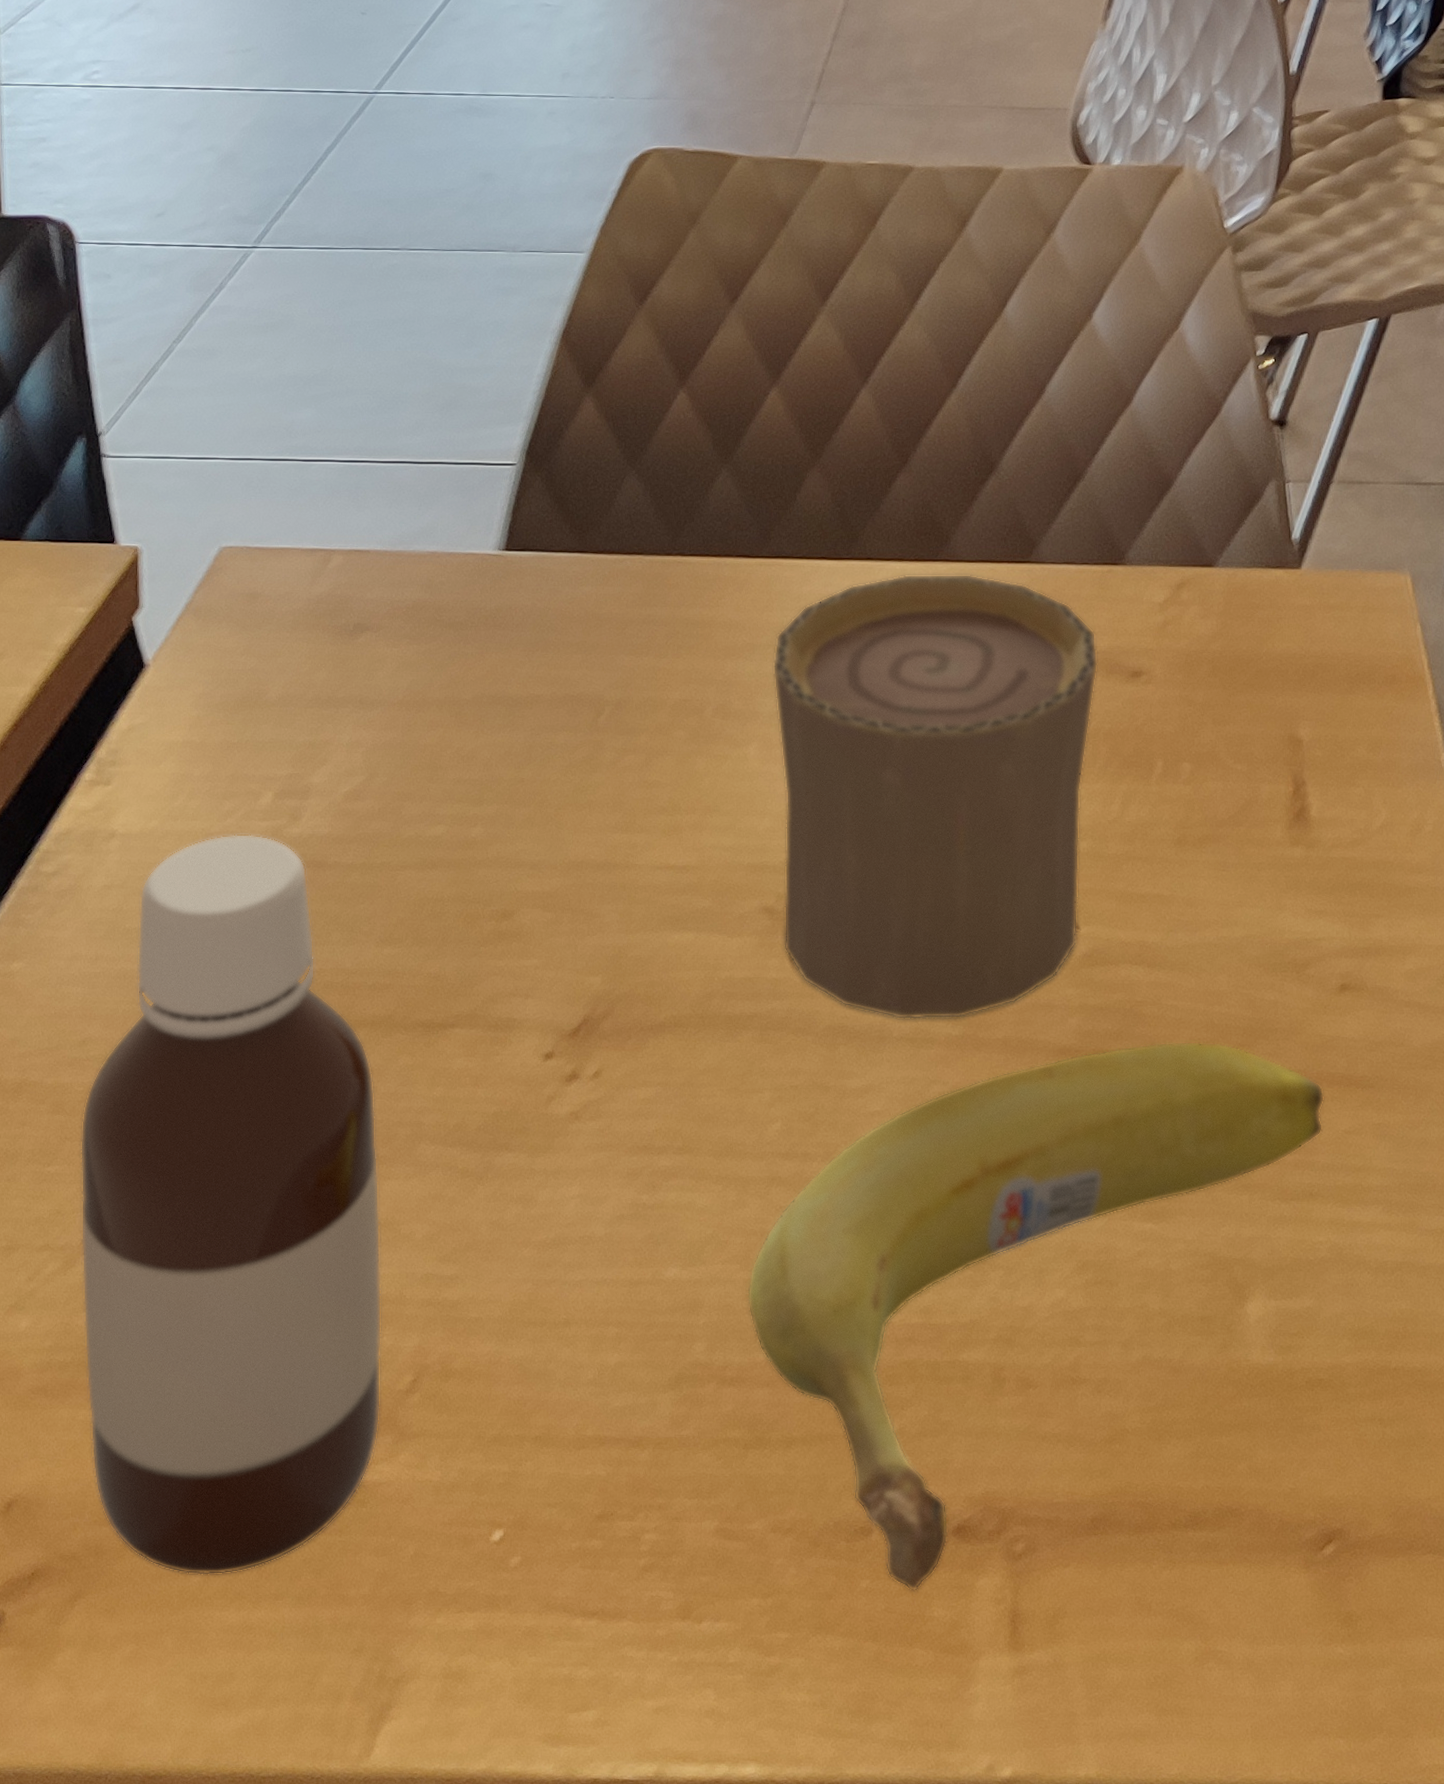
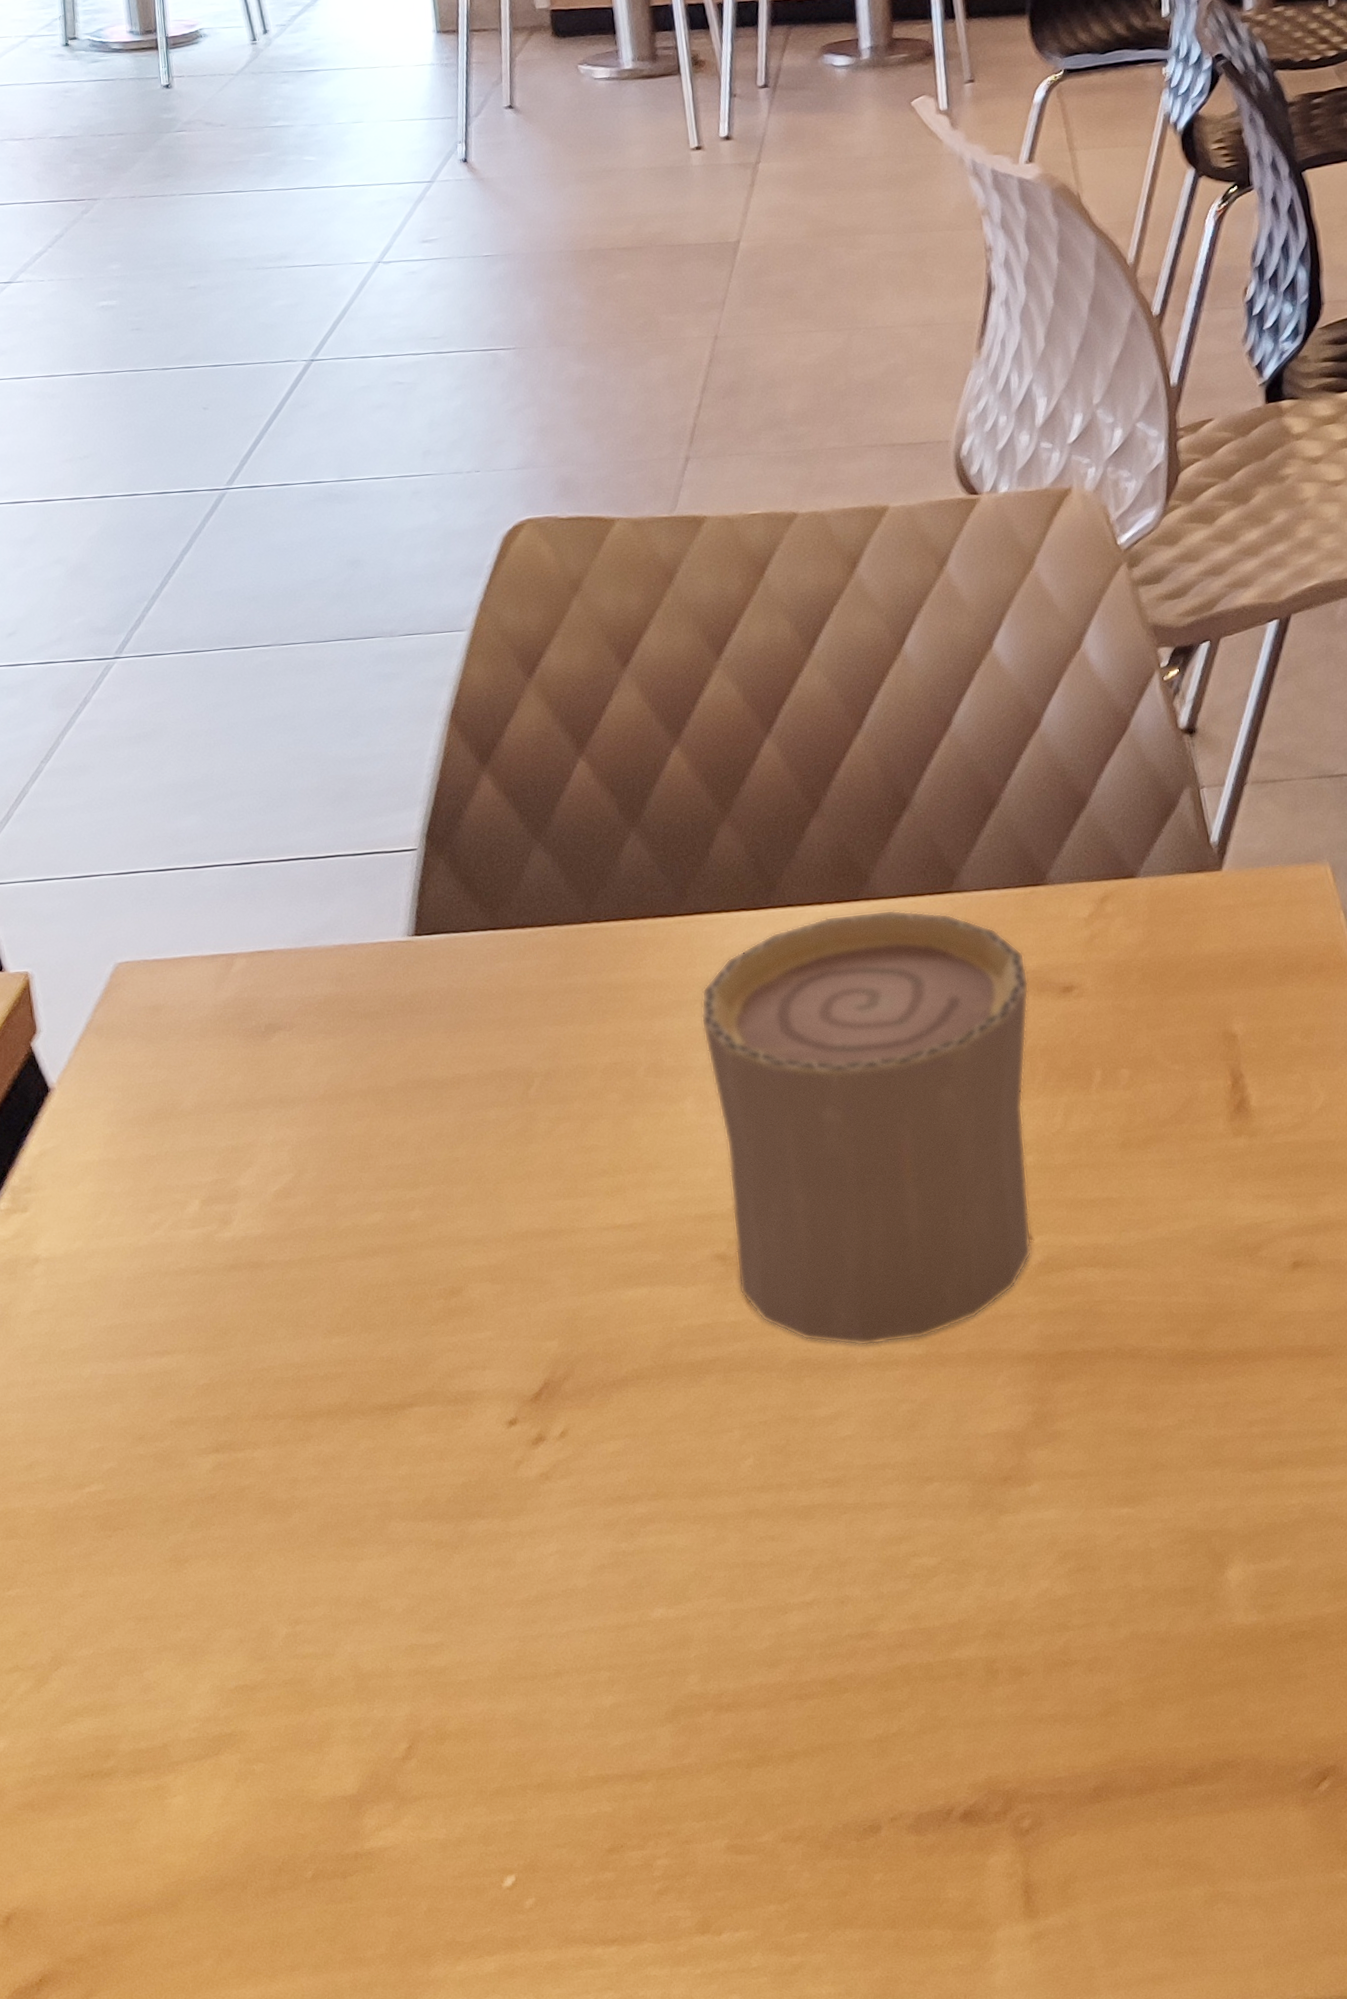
bottle: present [80,833,382,1575] -> none [37,1242,379,1960]
fruit: present [746,1041,1325,1591] -> none [735,1330,1287,1878]

